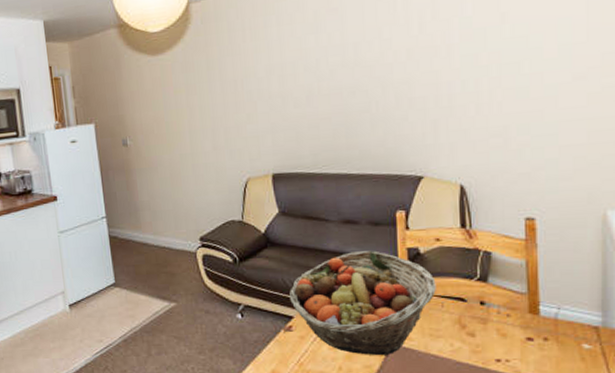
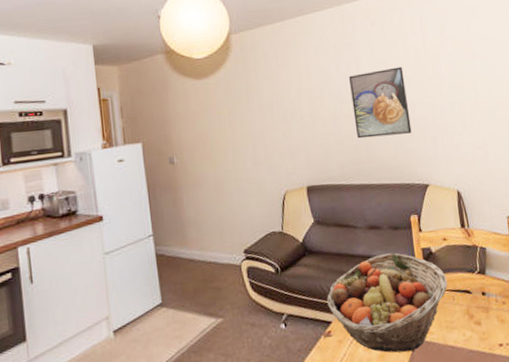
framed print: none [331,35,407,122] -> present [349,66,412,139]

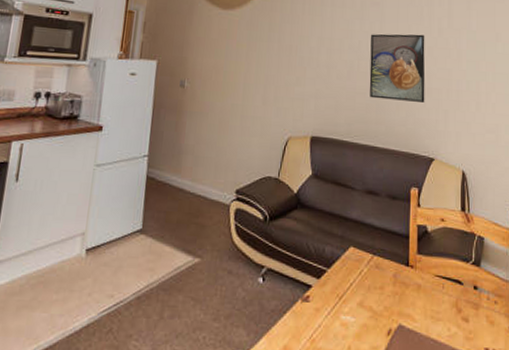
fruit basket: present [326,252,448,353] -> none [310,223,439,337]

